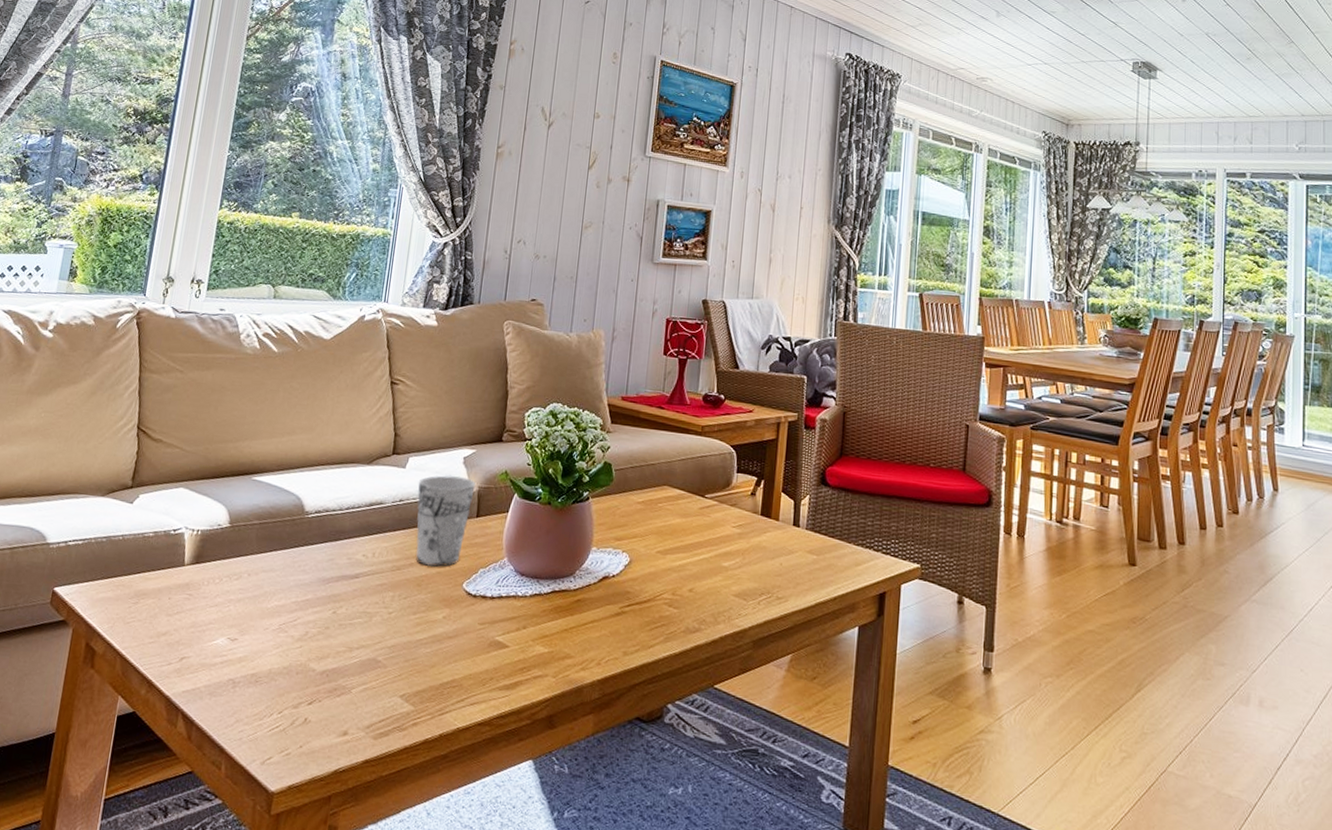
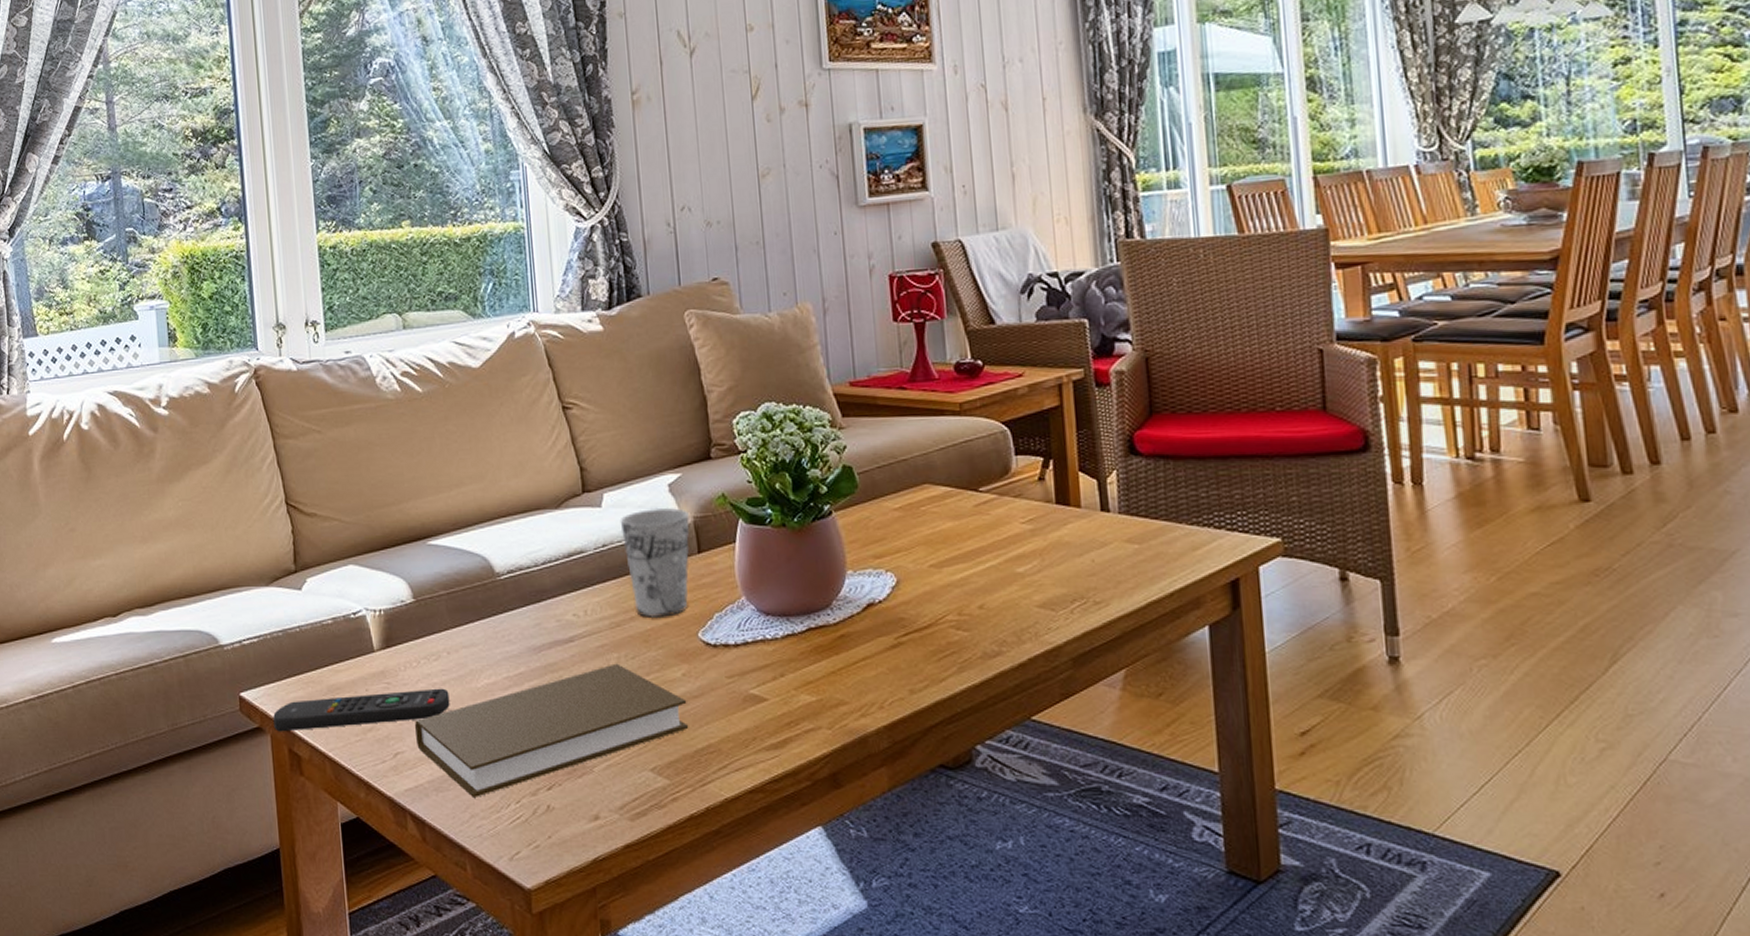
remote control: none [78,600,242,631] -> present [273,688,450,732]
book: none [202,601,442,705] -> present [415,663,689,797]

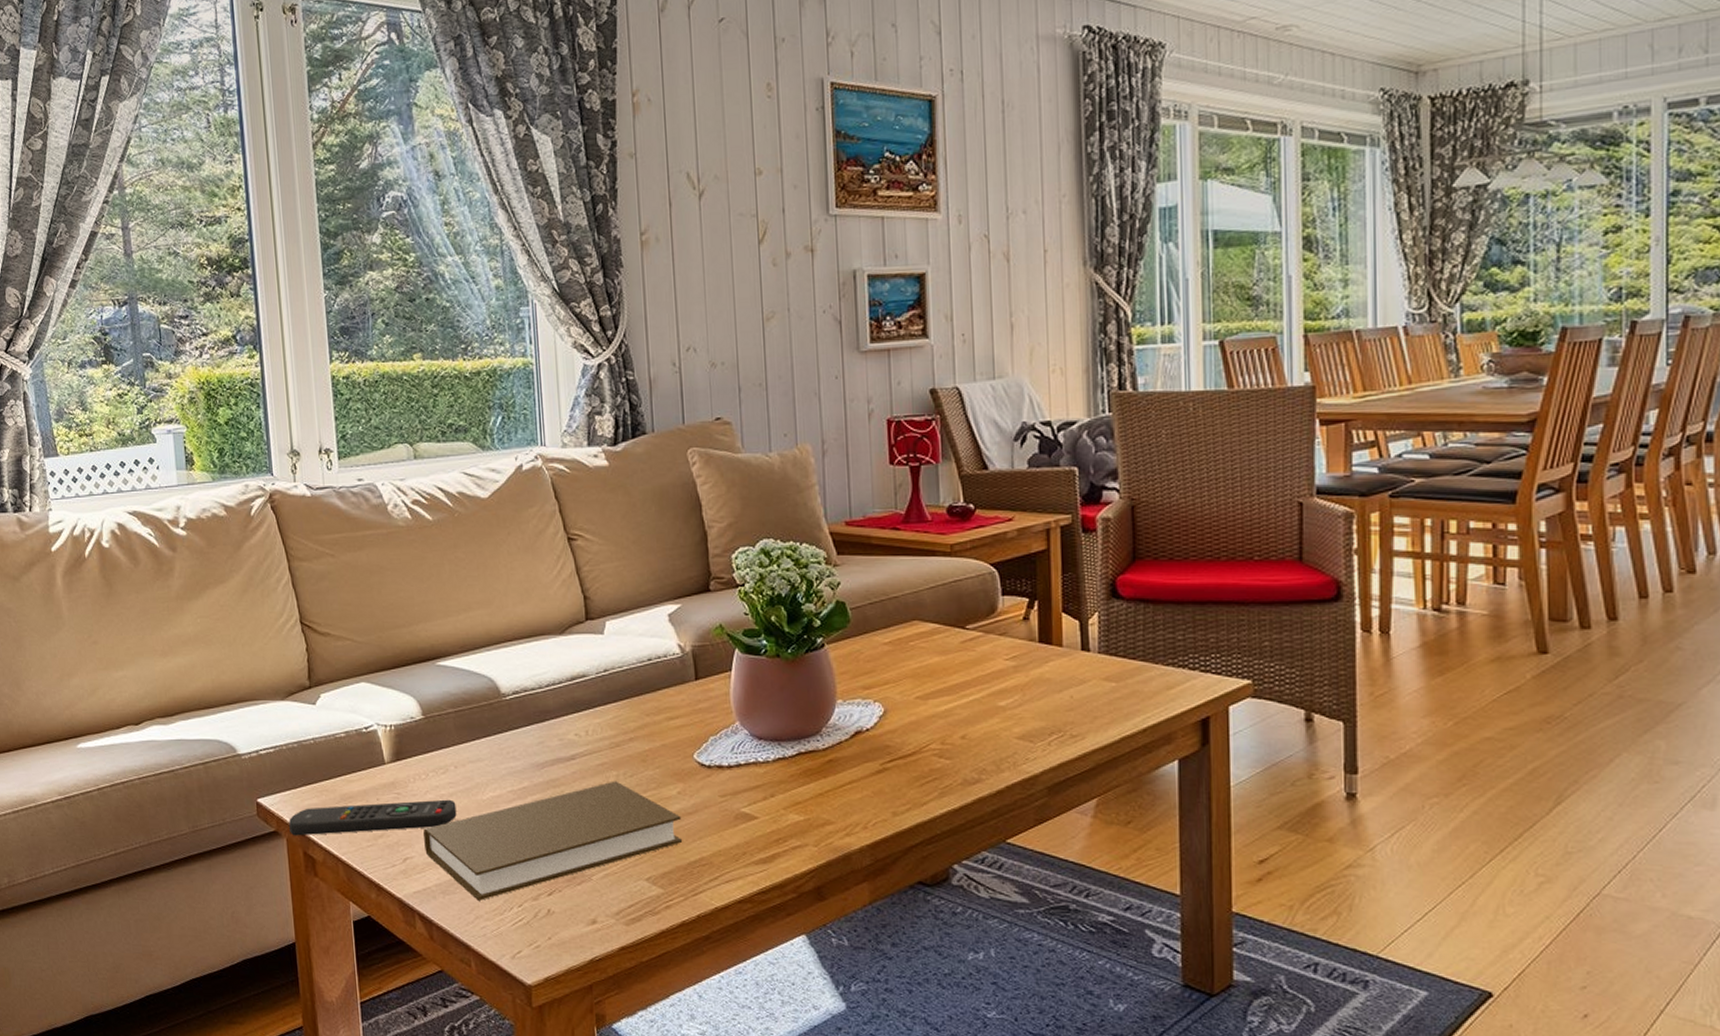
cup: present [620,507,690,619] -> none [621,636,688,740]

